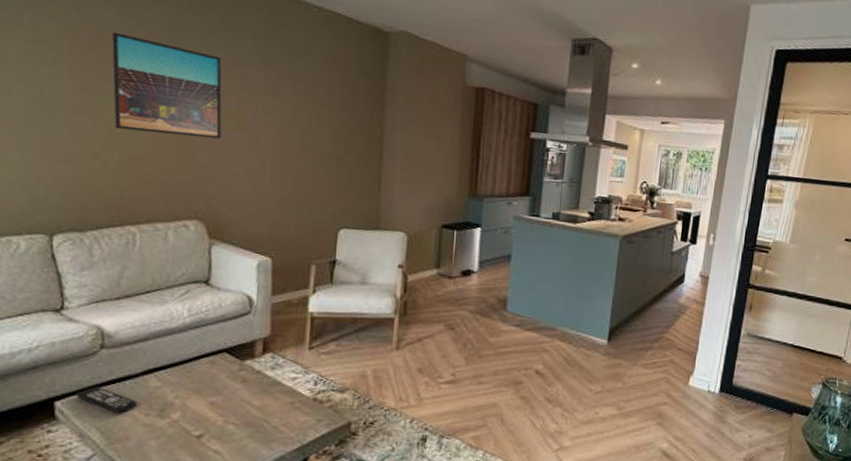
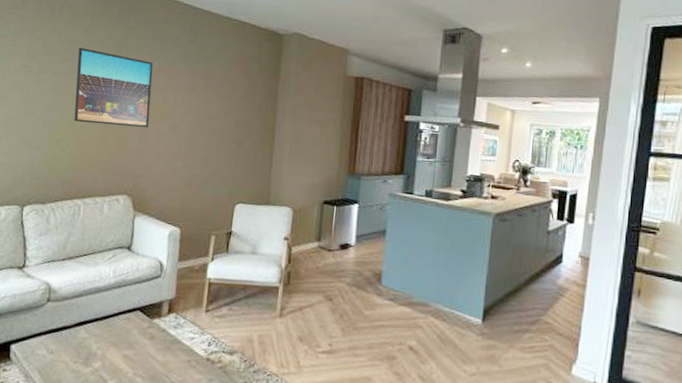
remote control: present [75,386,138,414] -> none [26,334,70,360]

